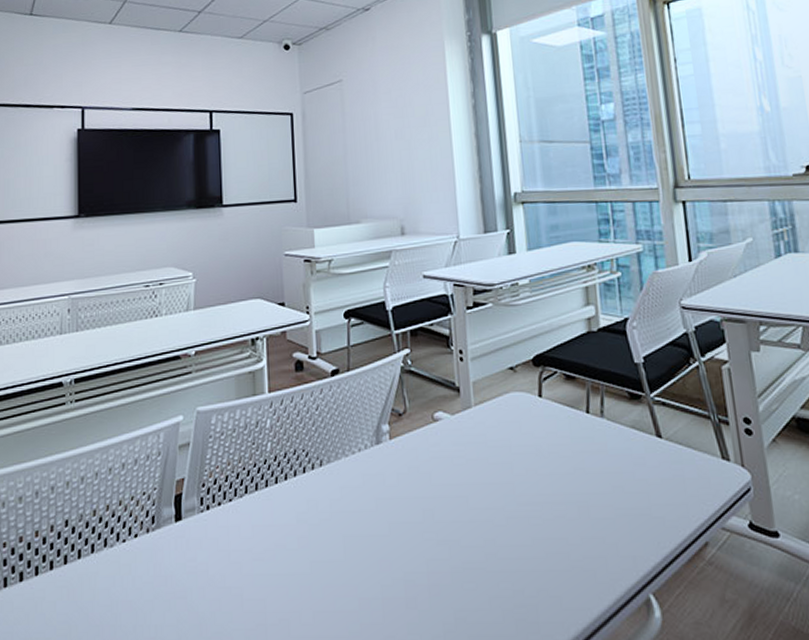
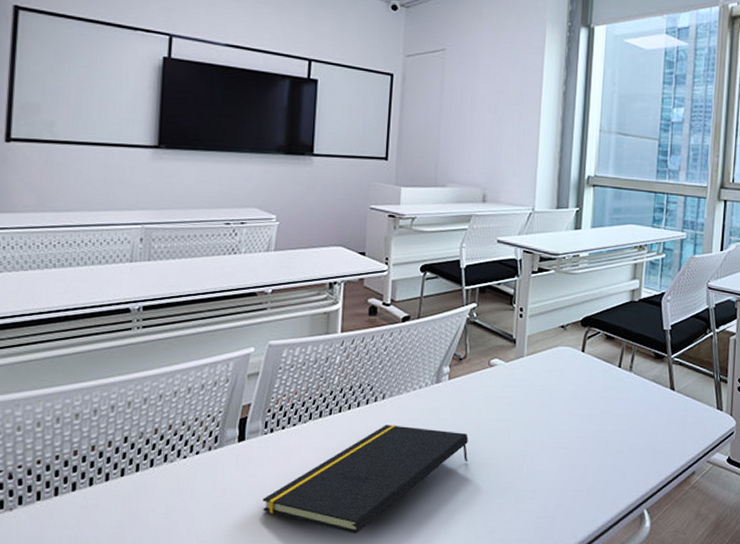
notepad: none [205,495,424,628] -> present [262,425,468,533]

